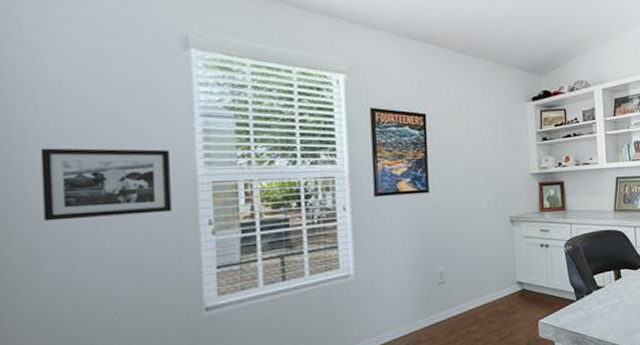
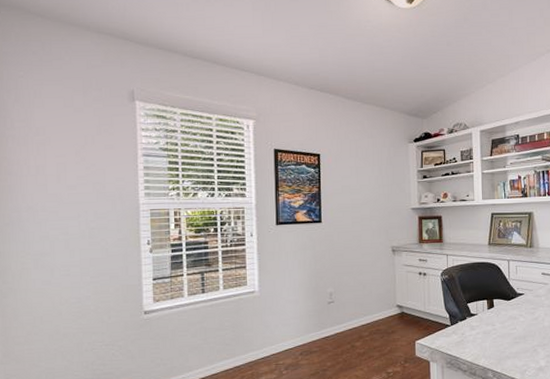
picture frame: present [40,148,172,221] -> none [30,180,121,237]

